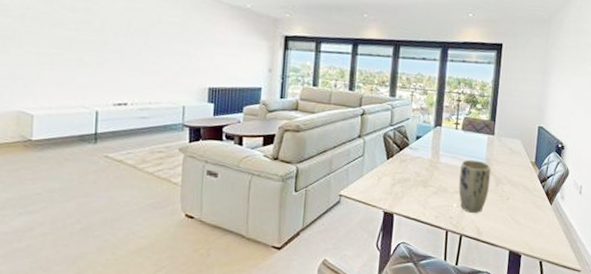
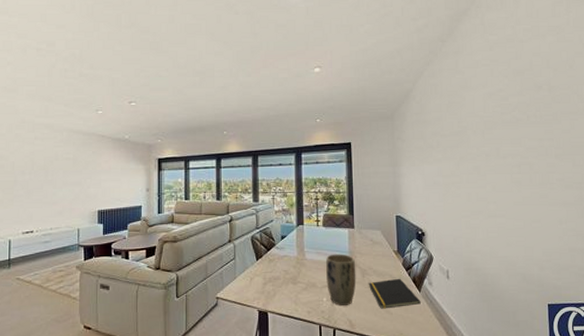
notepad: none [501,189,551,219] -> present [368,278,421,309]

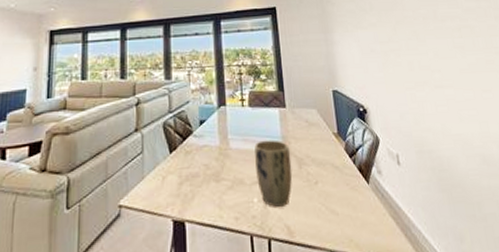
notepad: present [368,278,421,309] -> none [306,167,371,209]

